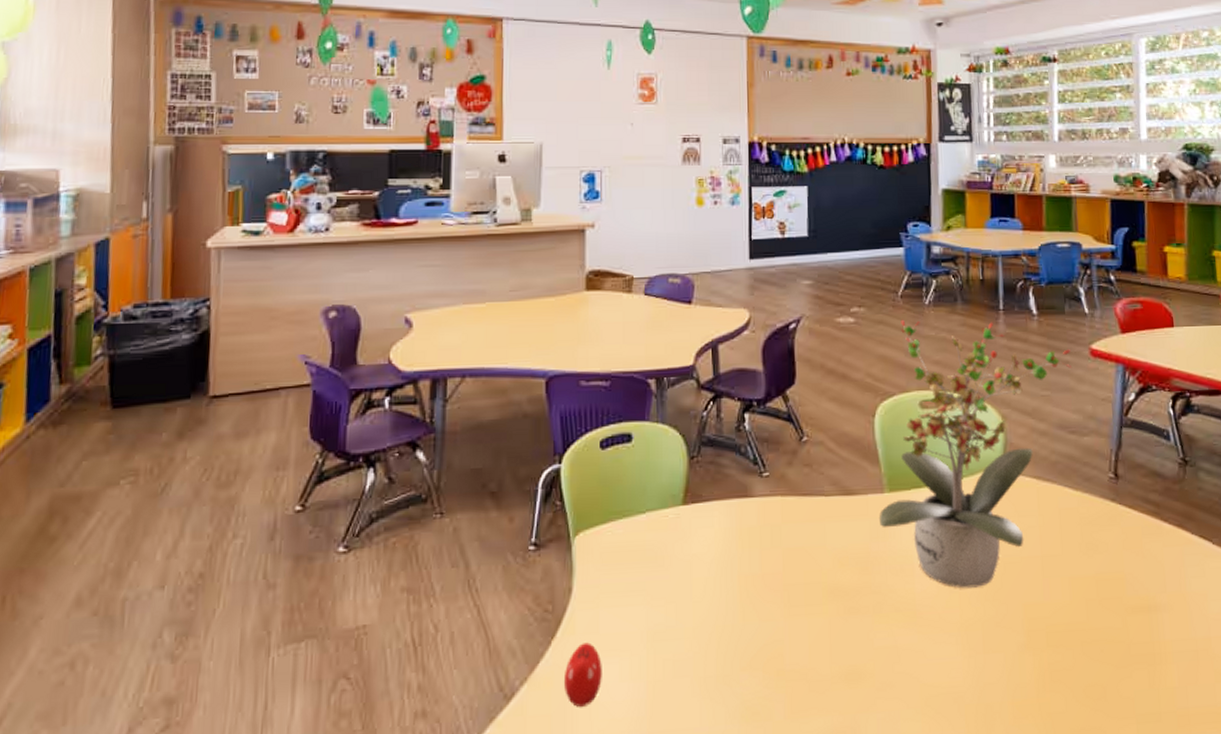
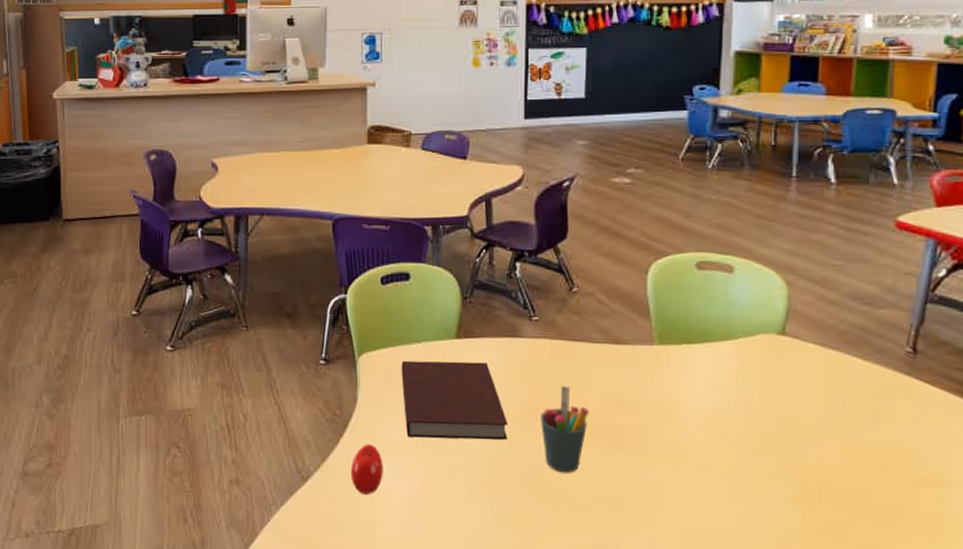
notebook: none [623,529,740,628] -> present [401,360,507,440]
pen holder: none [773,547,824,649] -> present [540,385,590,473]
potted plant: present [878,319,1072,588] -> none [647,182,872,441]

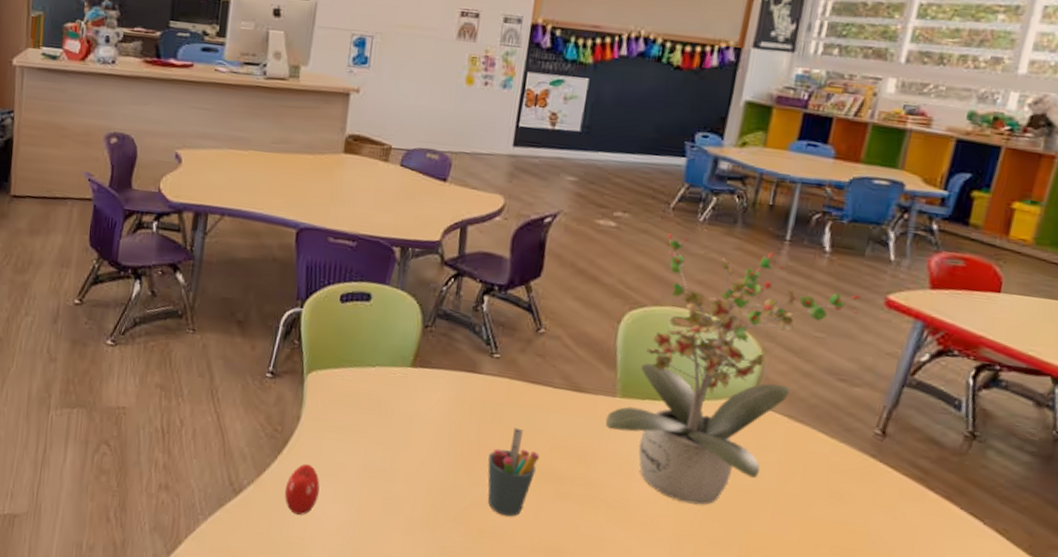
notebook: present [401,360,507,440] -> none [347,383,454,476]
potted plant: none [647,182,872,441] -> present [605,232,861,505]

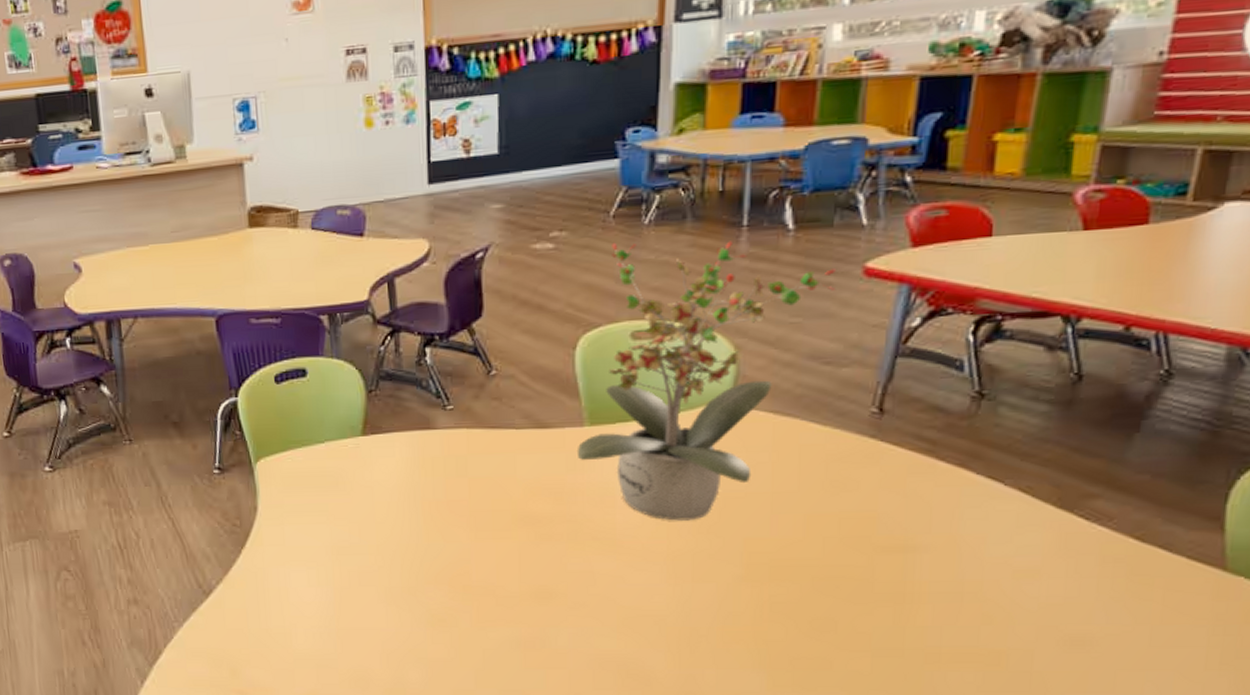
apple: present [284,464,320,516] -> none [255,553,291,606]
pen holder: present [487,427,540,517] -> none [459,477,514,568]

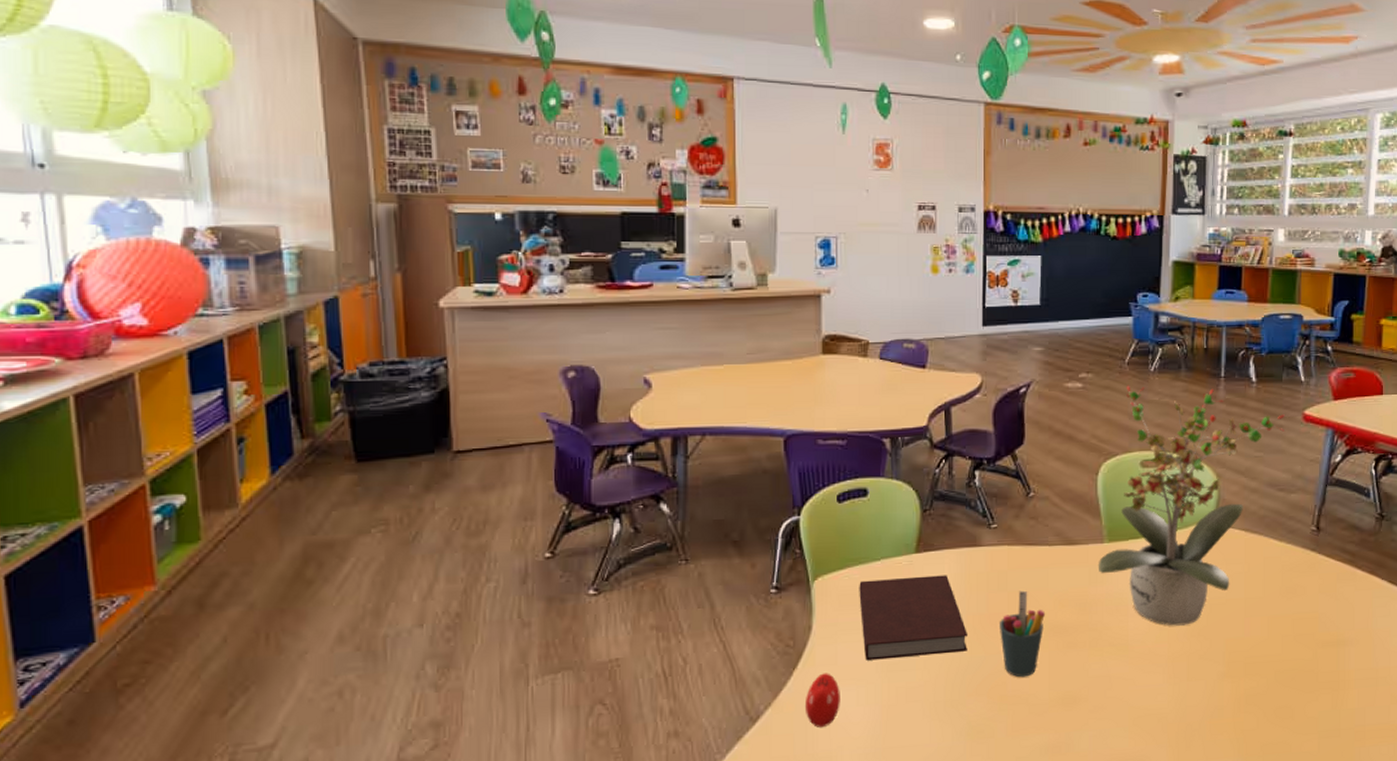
apple: none [255,553,291,606] -> present [804,673,840,728]
notebook: none [303,459,424,543] -> present [859,575,967,661]
pen holder: none [459,477,514,568] -> present [999,590,1046,678]

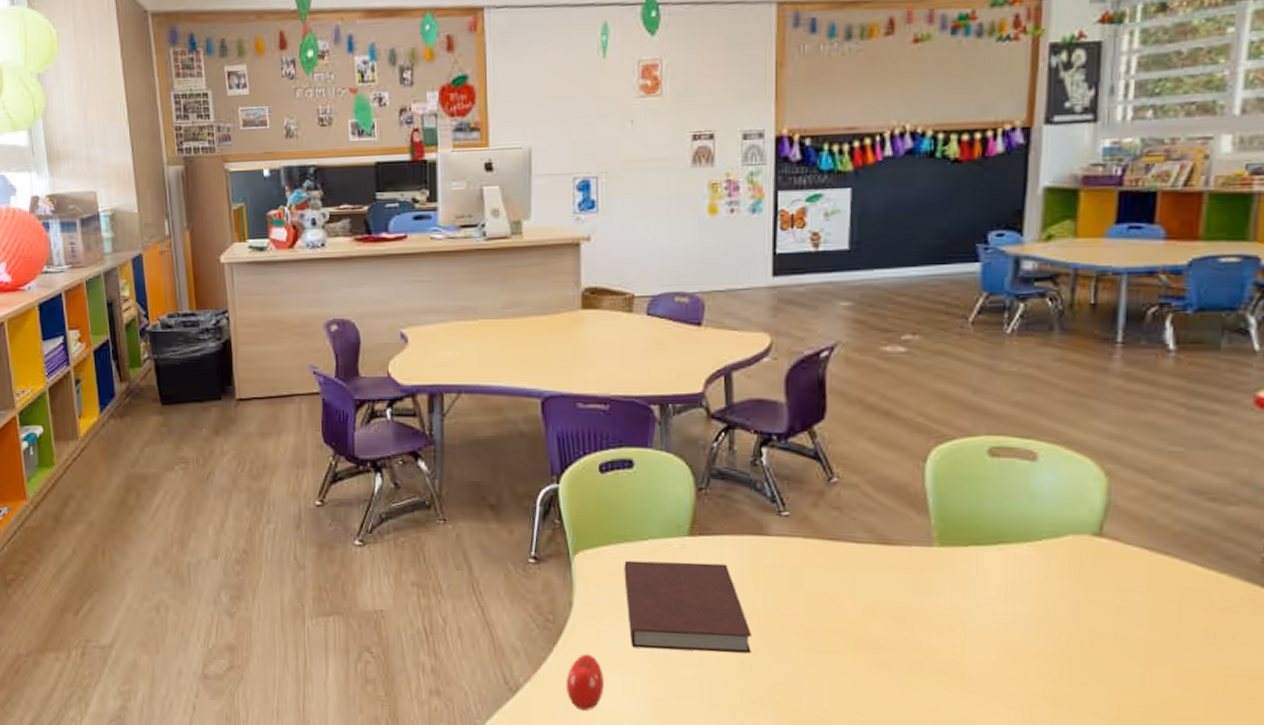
pen holder: present [999,590,1046,678] -> none [790,592,852,694]
potted plant: present [1098,385,1285,626] -> none [923,350,1223,662]

